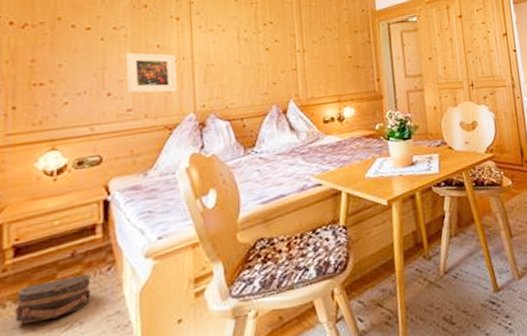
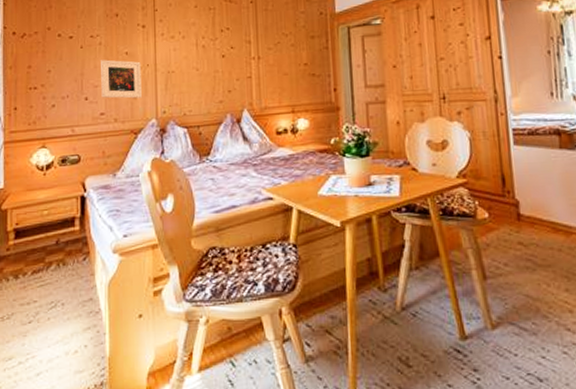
hat box: present [15,274,92,324] -> none [15,261,71,297]

